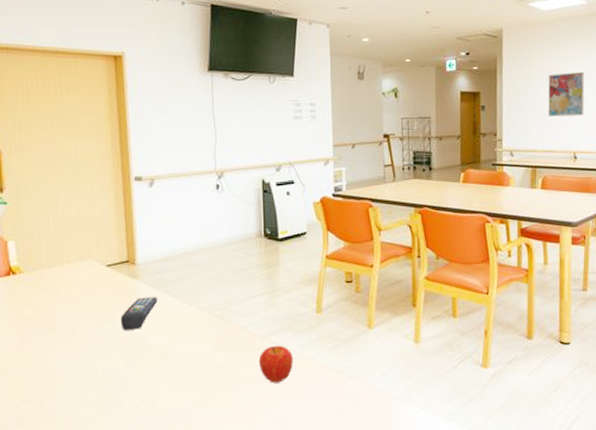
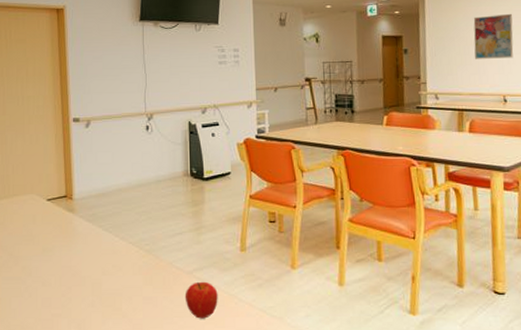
remote control: present [120,297,158,330] -> none [58,230,92,260]

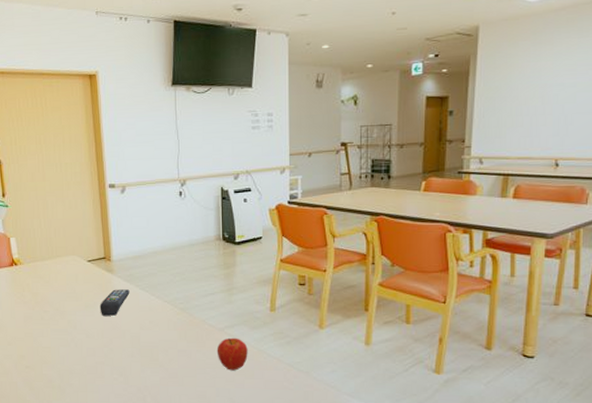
remote control: none [58,230,92,260] -> present [99,289,130,316]
wall art: present [473,13,514,59] -> none [527,68,577,120]

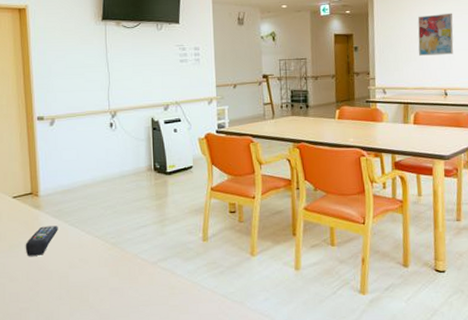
fruit: present [216,337,248,371] -> none [150,271,182,307]
wall art: none [527,68,577,120] -> present [417,13,454,56]

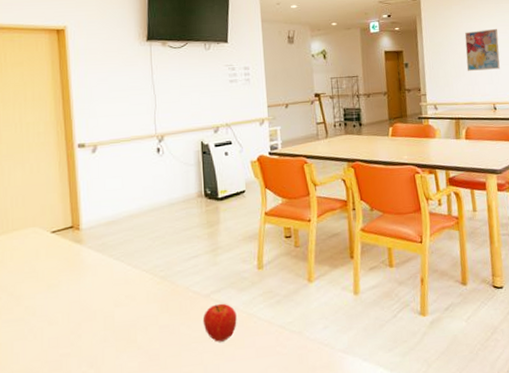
remote control: present [25,226,58,256] -> none [65,261,102,296]
fruit: none [150,271,182,307] -> present [202,303,237,342]

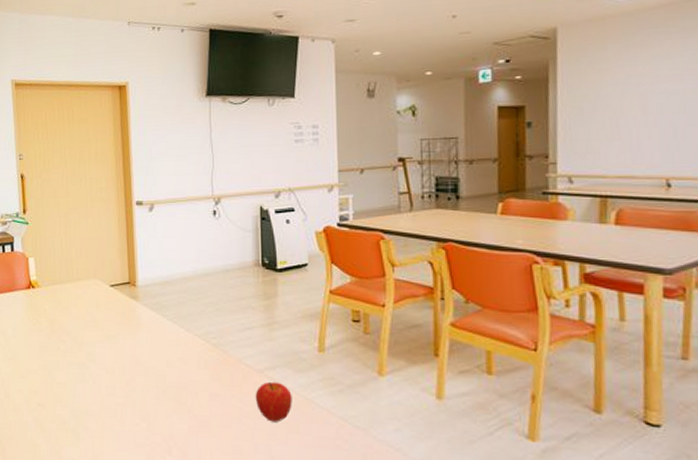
wall art: present [464,28,500,71] -> none [624,73,684,133]

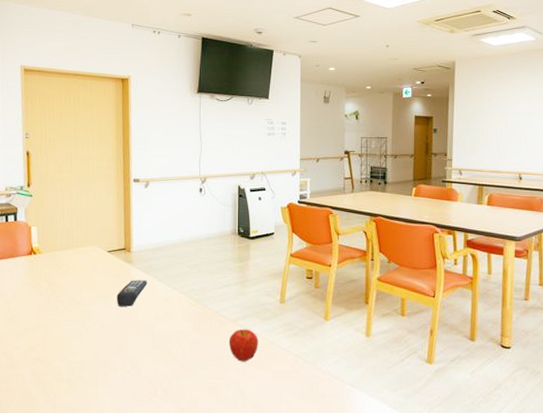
remote control: none [122,319,156,350] -> present [116,280,147,306]

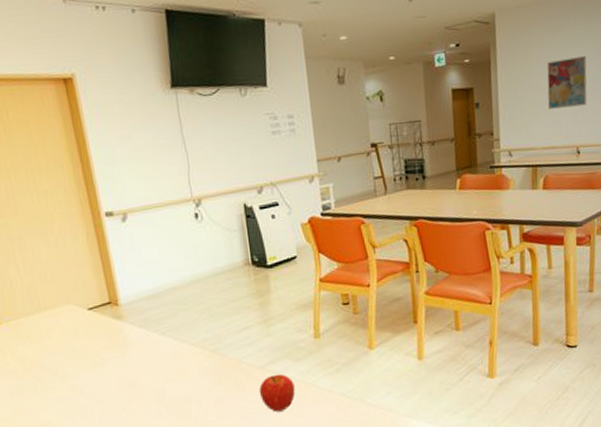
remote control: present [116,280,147,306] -> none [110,336,147,373]
wall art: none [495,100,532,141] -> present [546,55,587,109]

